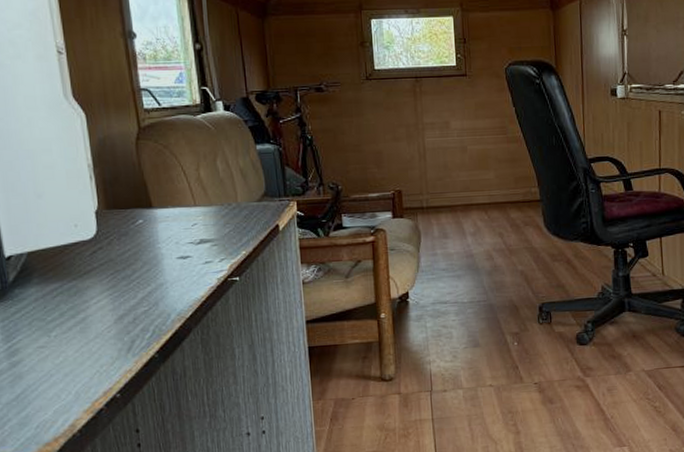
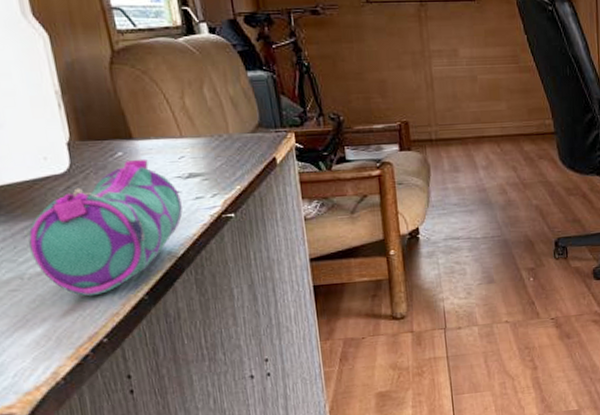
pencil case: none [57,226,193,354] -> present [28,158,183,297]

